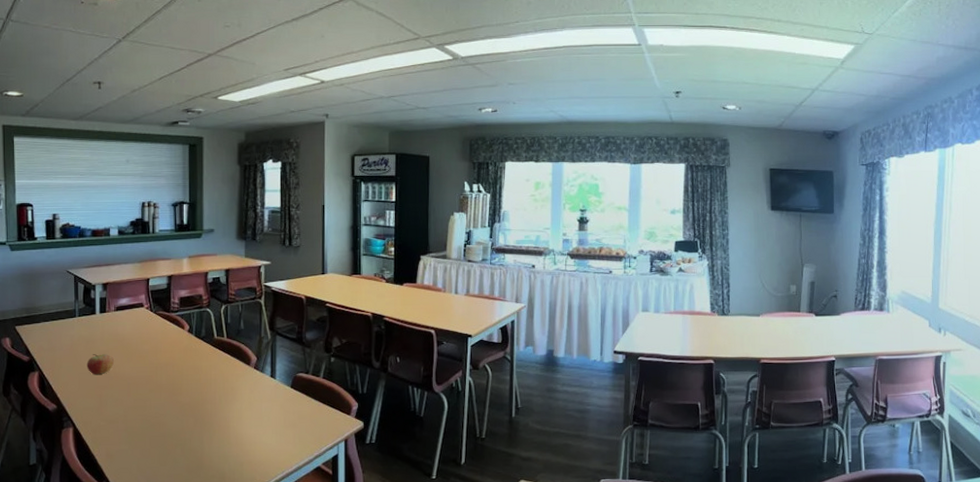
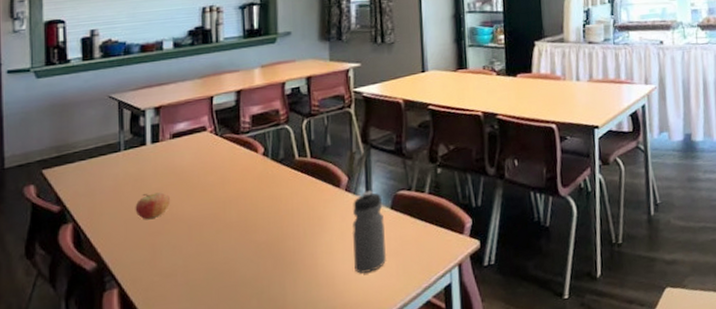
water bottle: none [259,370,286,438] -> present [352,190,387,274]

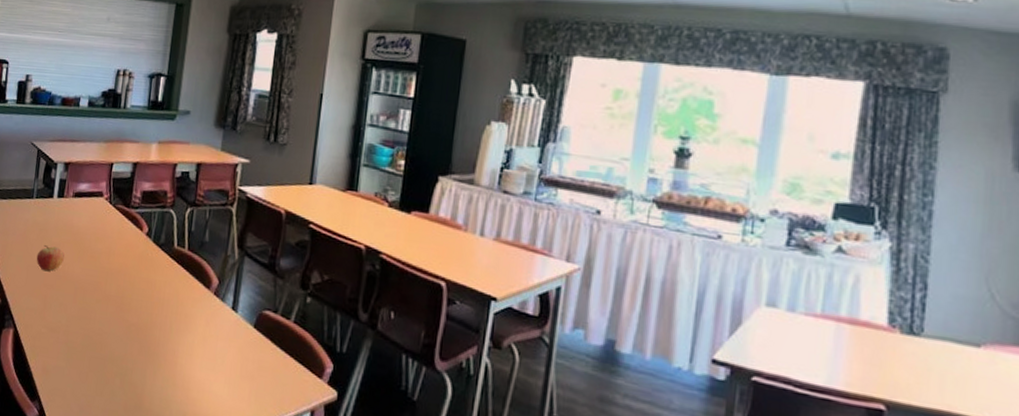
water bottle: present [352,190,387,274] -> none [210,300,247,389]

